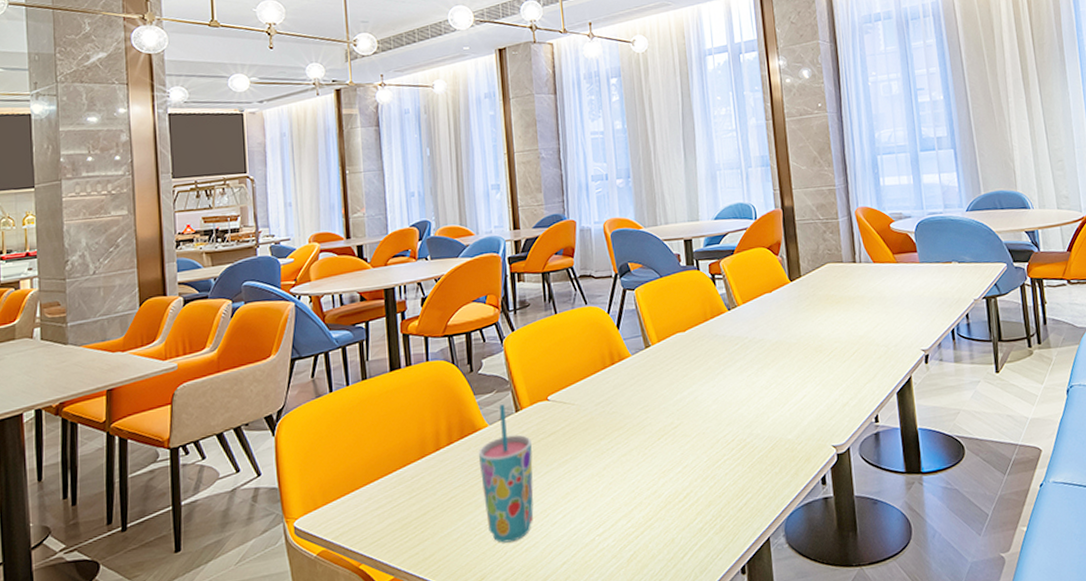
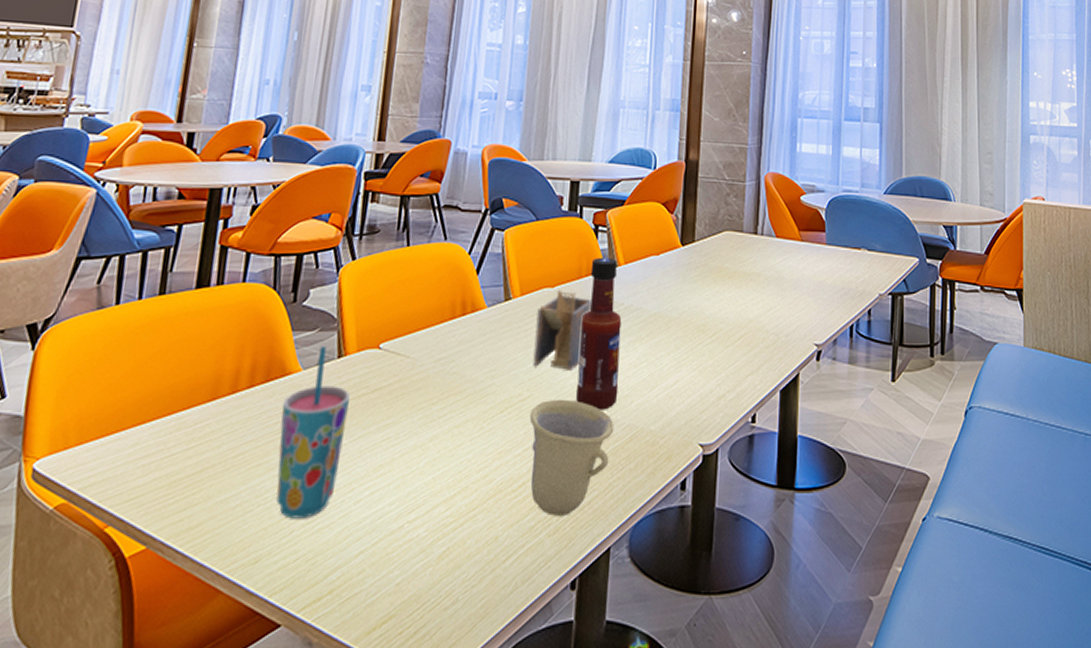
napkin holder: none [674,332,721,399] -> present [533,289,593,370]
cup: none [683,422,757,518] -> present [529,400,615,516]
tabasco sauce: none [713,300,756,428] -> present [576,257,622,410]

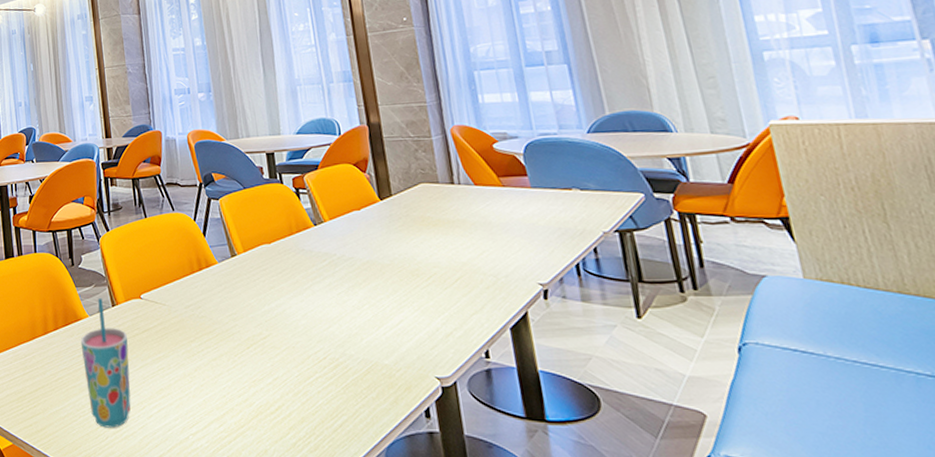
cup: present [529,400,615,516] -> none [272,338,352,436]
napkin holder: present [533,289,593,370] -> none [260,245,308,313]
tabasco sauce: present [576,257,622,410] -> none [299,215,348,346]

